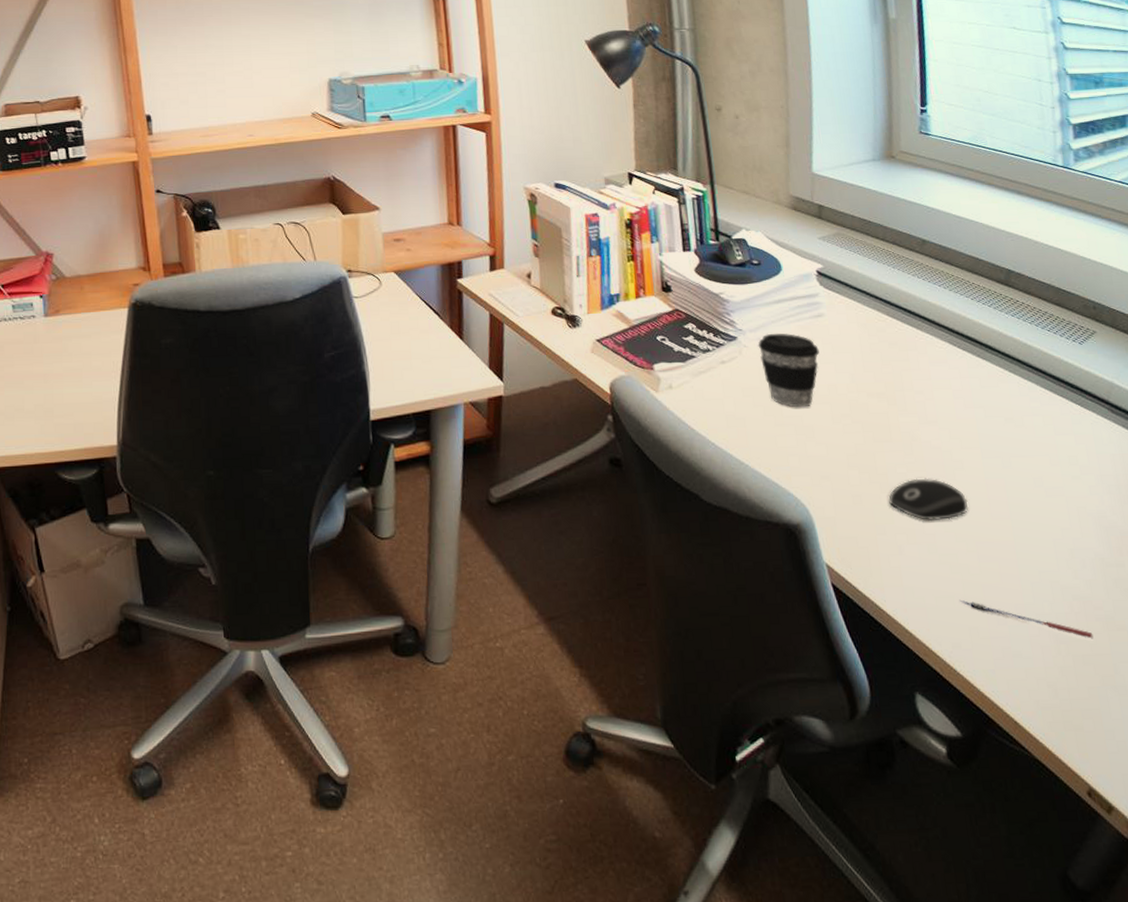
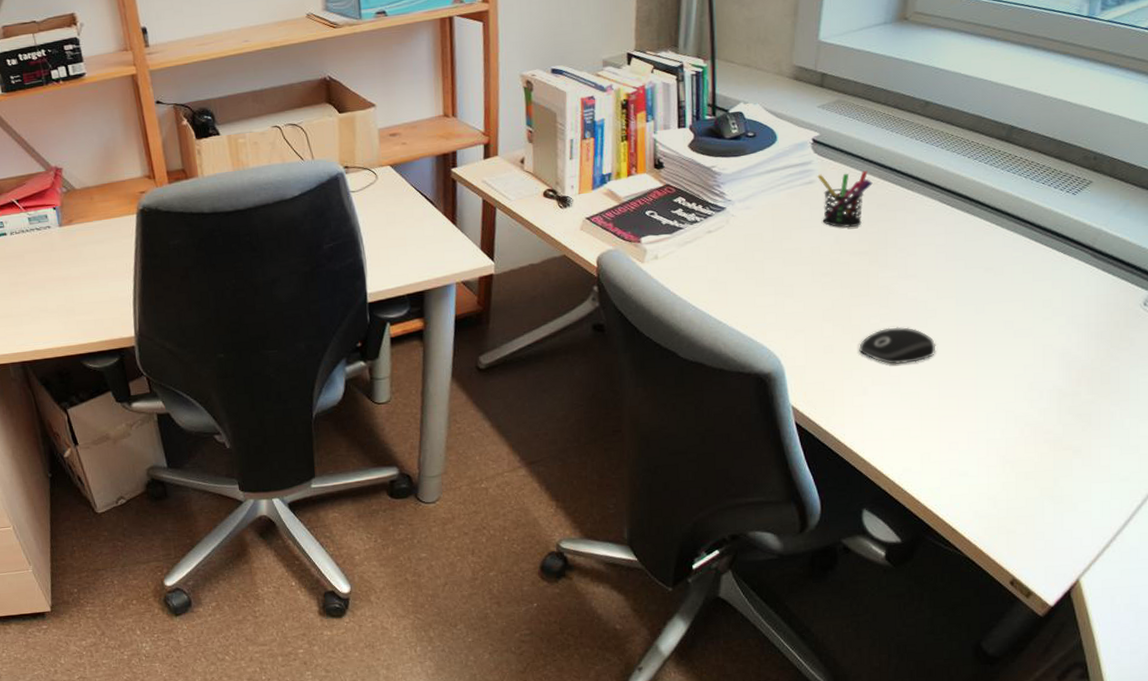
coffee cup: present [758,333,820,408] -> none [745,201,806,270]
pen holder: none [825,306,881,366] -> present [817,170,873,228]
pen: present [959,599,1094,639] -> none [915,430,1039,459]

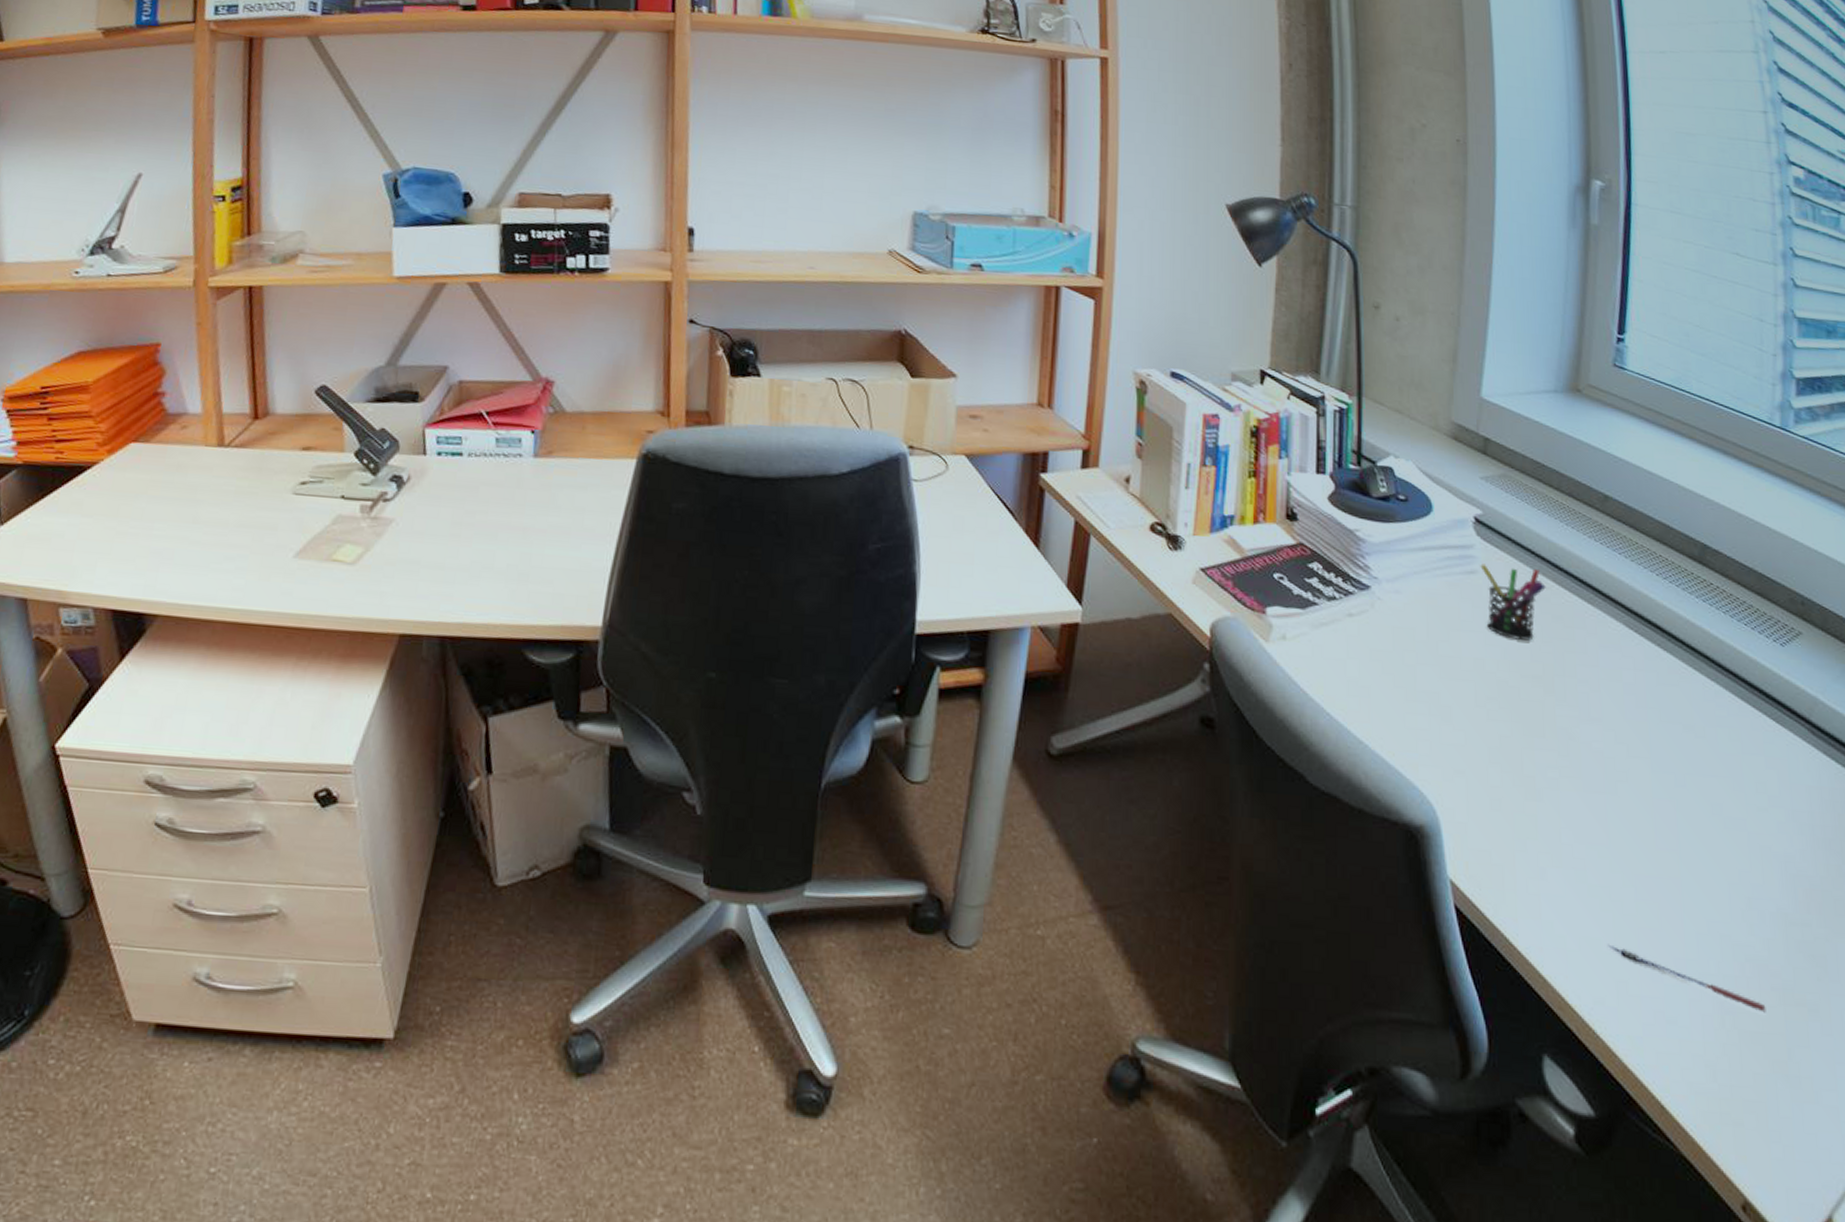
computer mouse: present [859,327,936,364] -> none [1534,787,1630,843]
pen: none [915,430,1039,459] -> present [1608,944,1766,1013]

